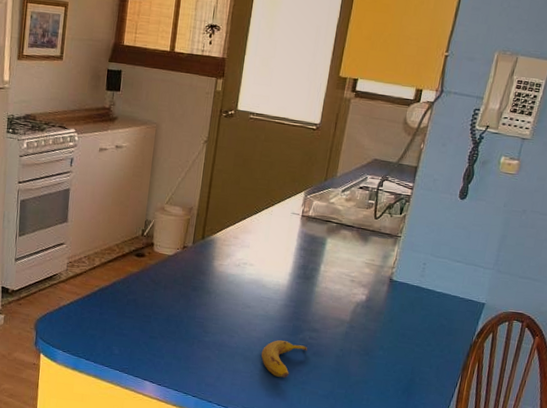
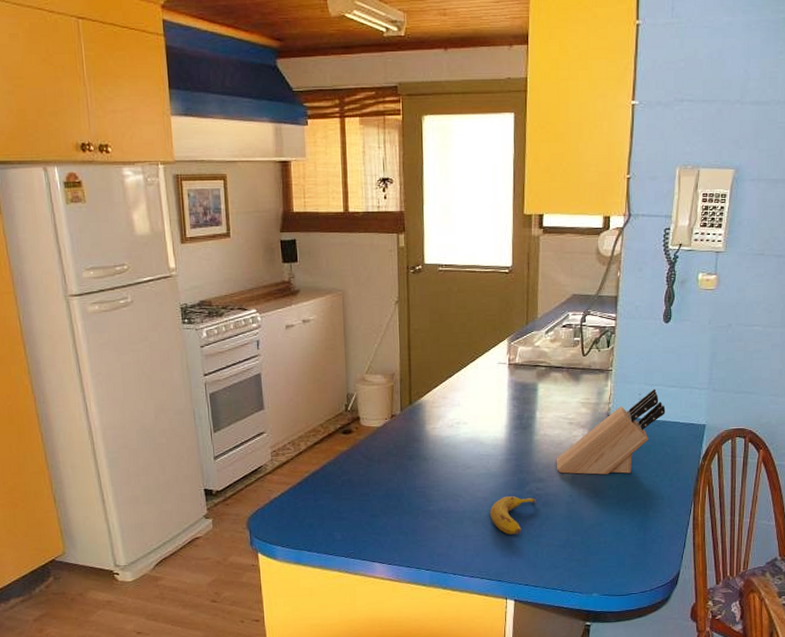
knife block: none [332,261,448,338] -> present [556,389,666,475]

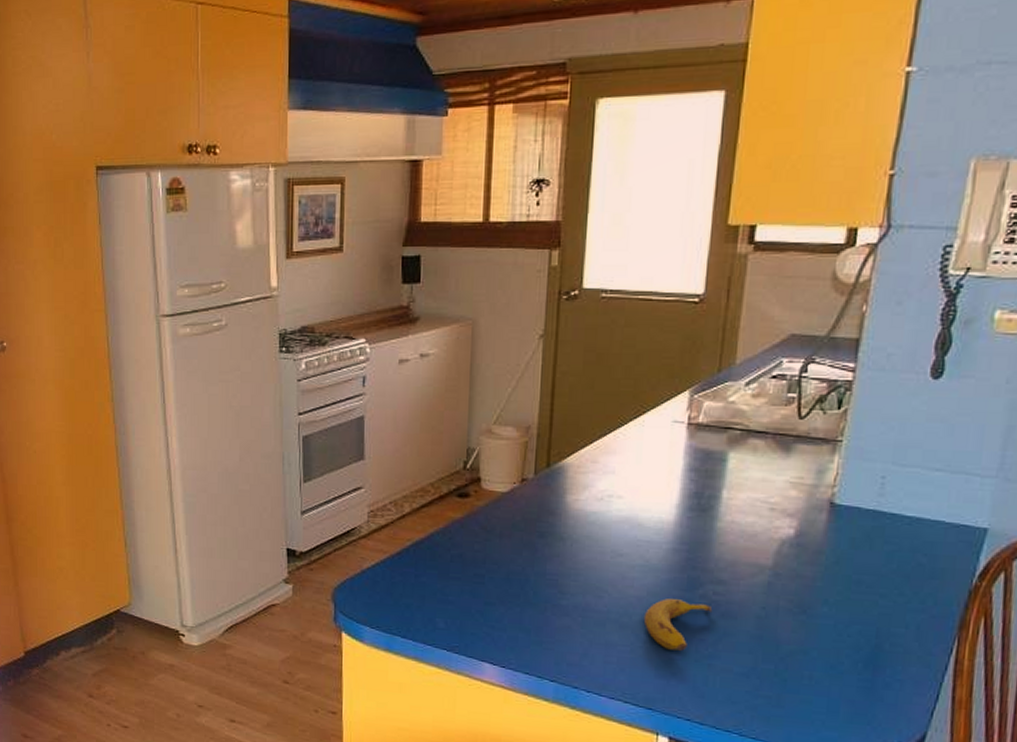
knife block: present [556,389,666,475] -> none [745,472,923,586]

